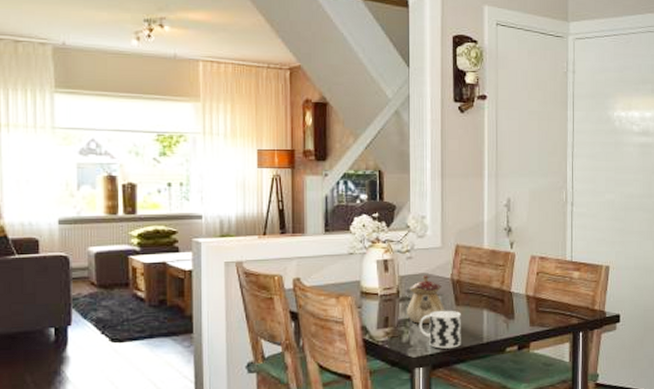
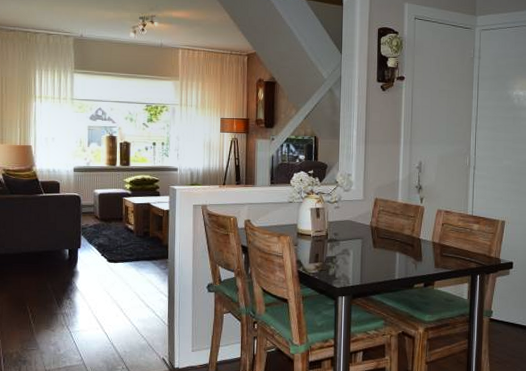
teapot: present [407,274,444,324] -> none [334,221,364,261]
cup: present [419,310,461,349] -> none [343,251,378,282]

